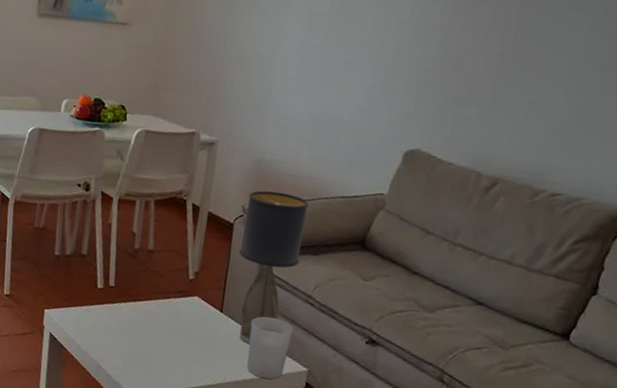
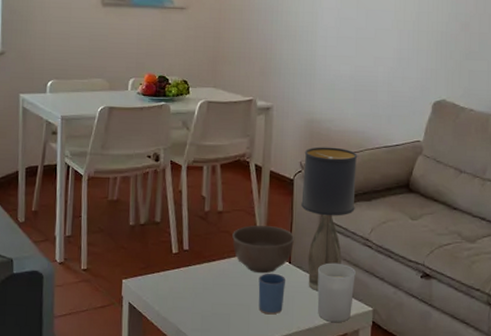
bowl: none [161,268,230,320] -> present [232,225,295,274]
mug: none [184,319,215,363] -> present [258,273,285,315]

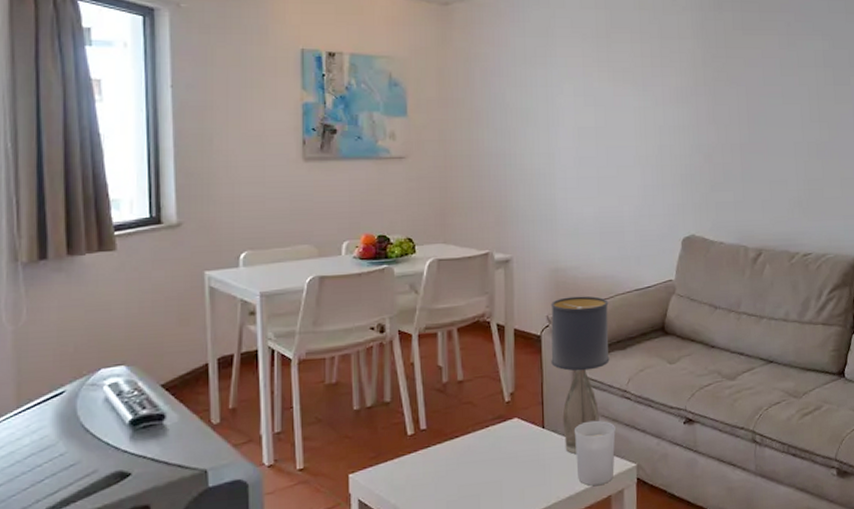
bowl: present [232,225,295,274] -> none [476,389,547,444]
mug: present [258,273,285,315] -> none [509,441,540,489]

